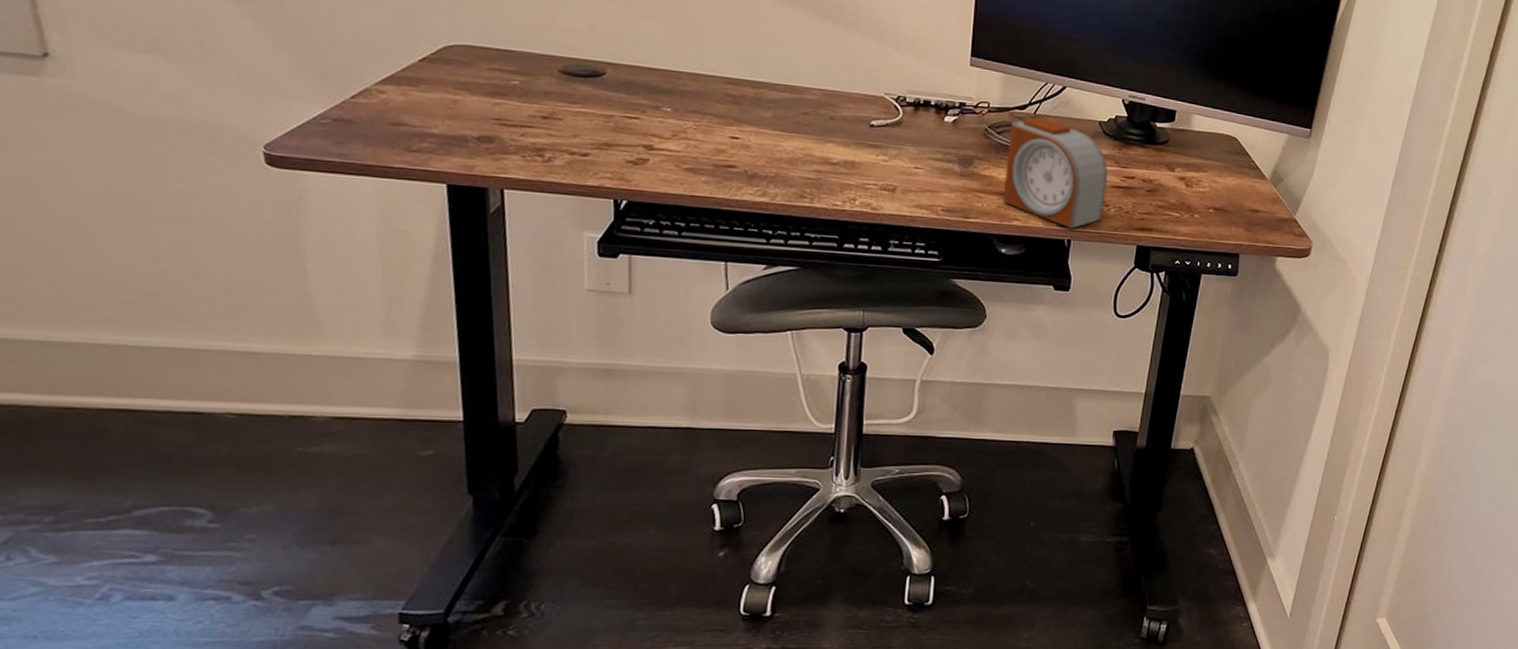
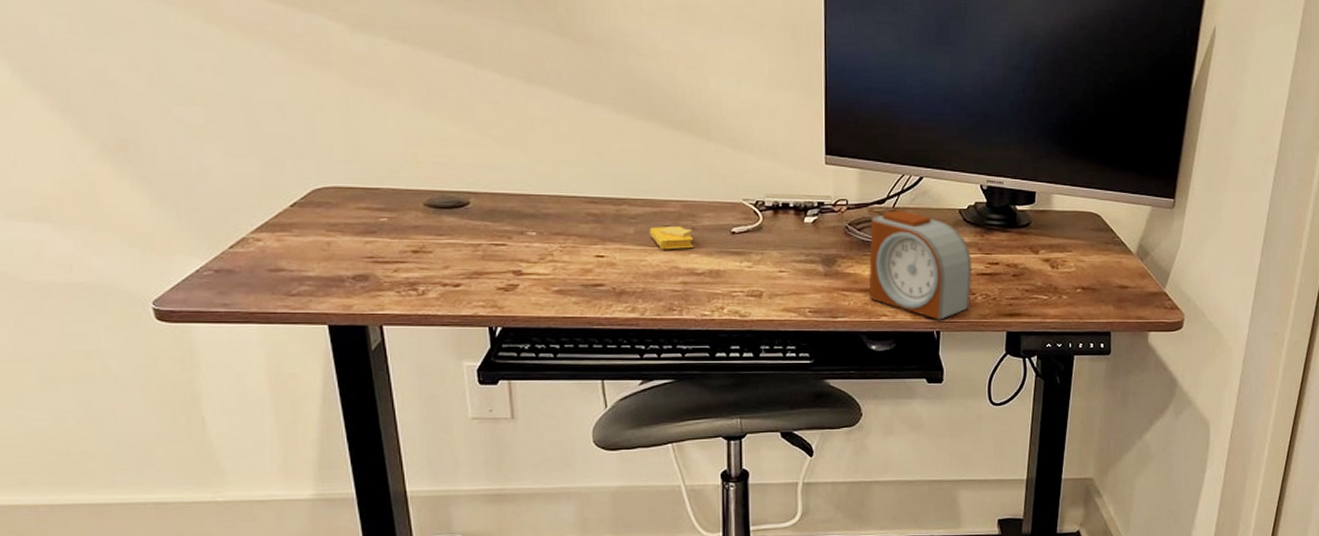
sticky notes: none [787,113,832,138] -> present [649,225,694,250]

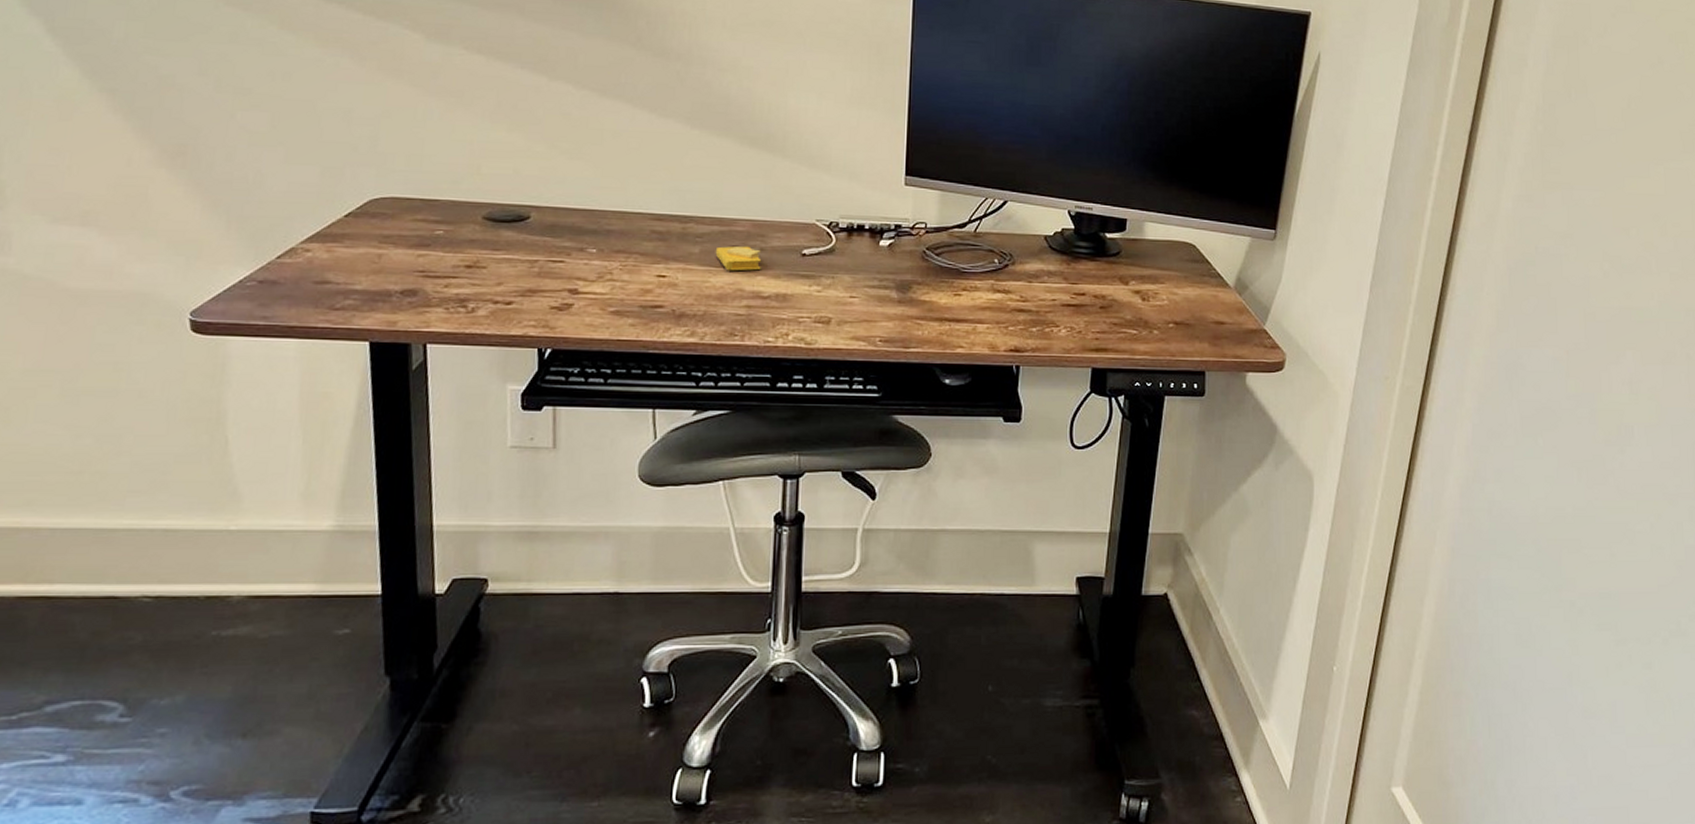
alarm clock: present [868,210,972,320] -> none [944,235,1057,354]

